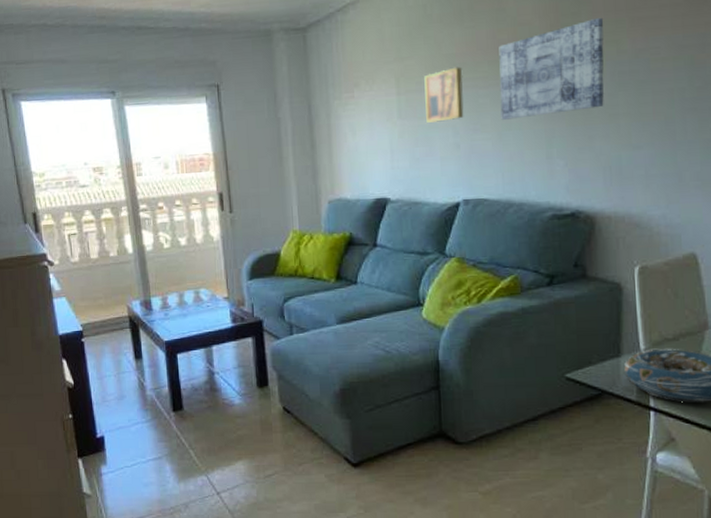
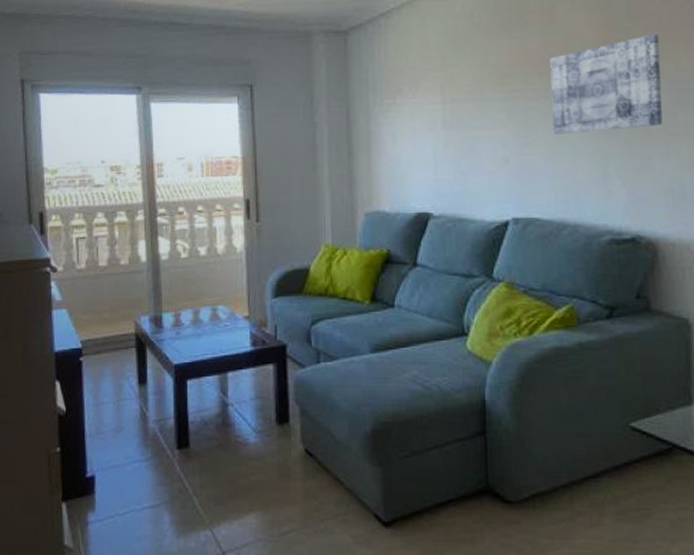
wall art: present [424,66,464,123] -> none [471,77,513,134]

